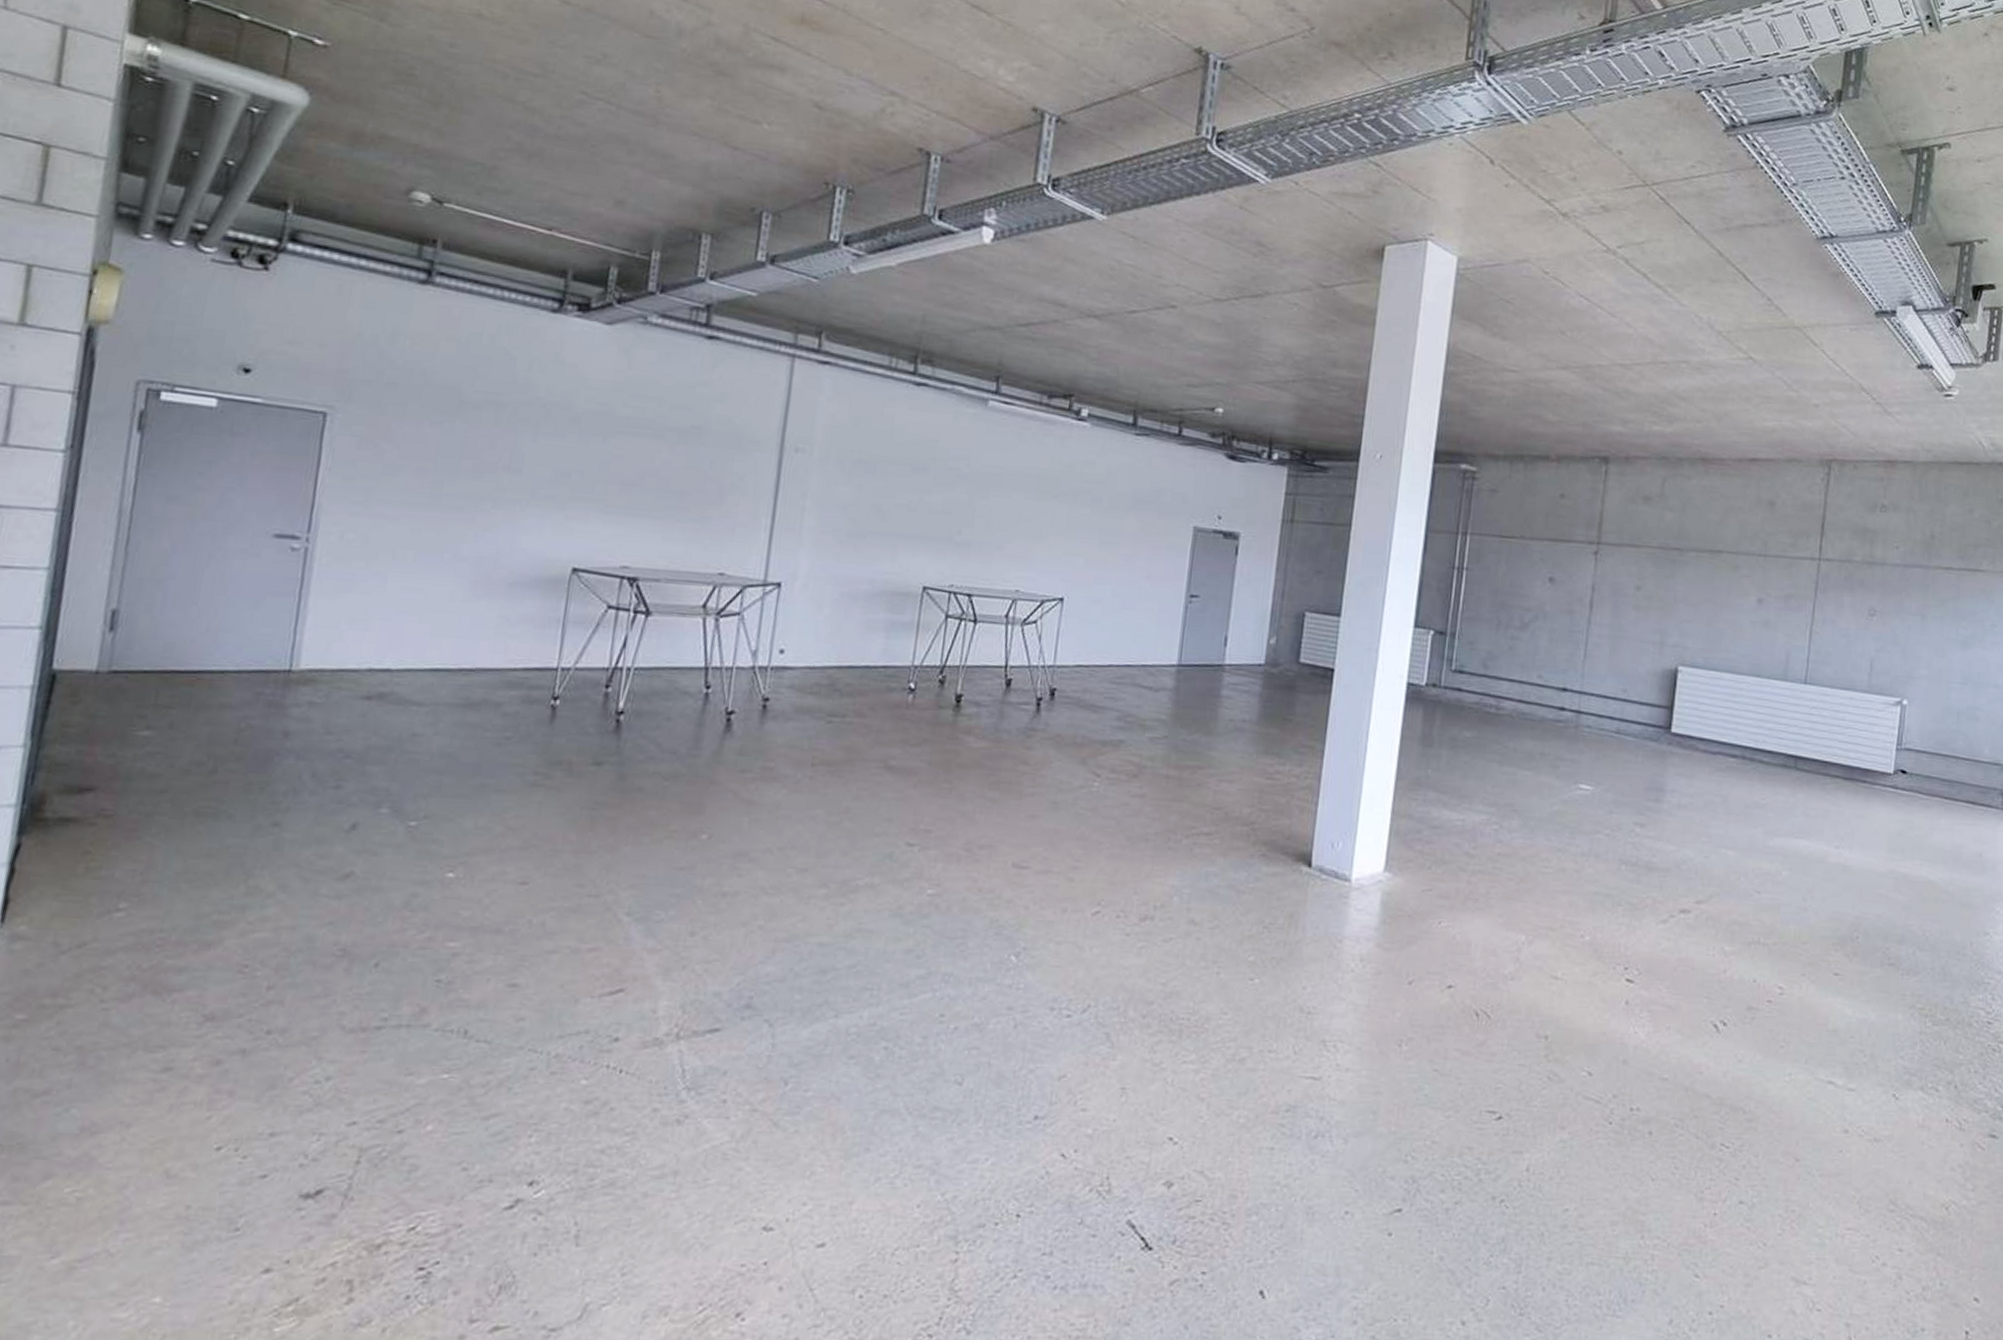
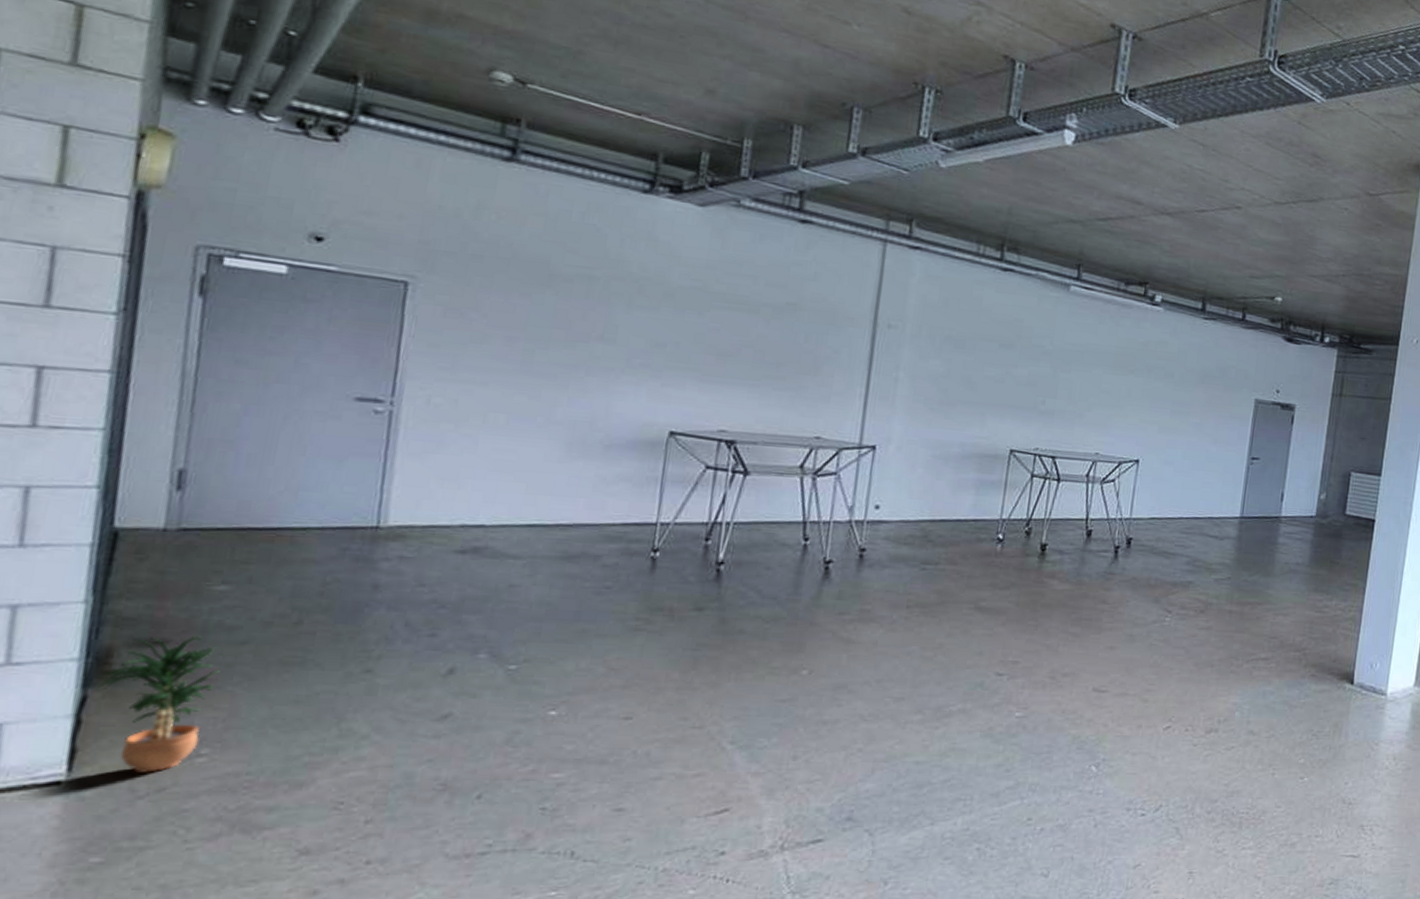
potted plant: none [29,783,140,927] -> present [95,635,220,773]

